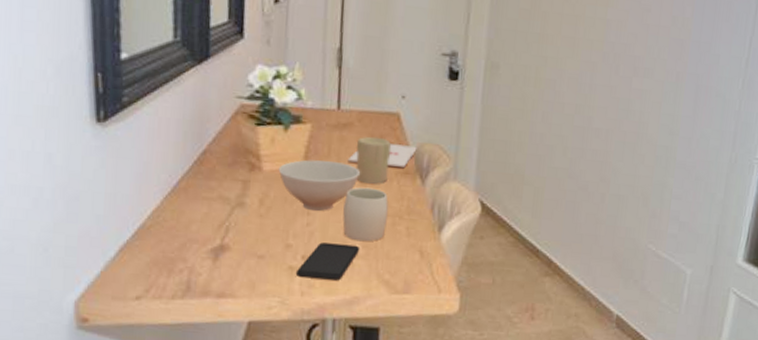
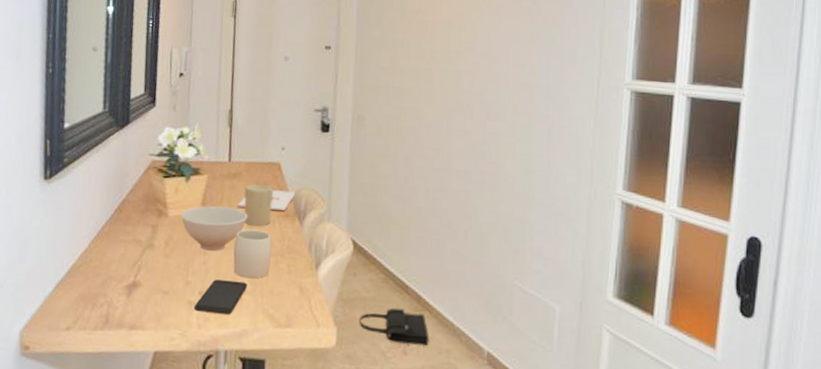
handbag: none [485,272,559,310] -> present [359,307,429,346]

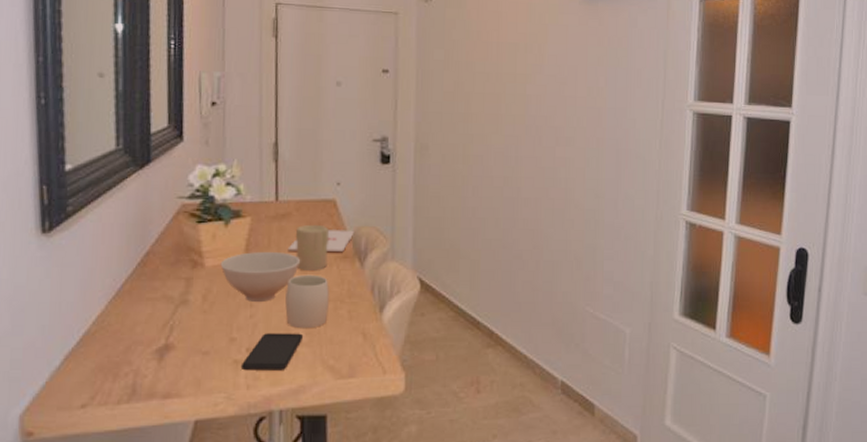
handbag: present [359,307,429,346] -> none [429,345,503,382]

